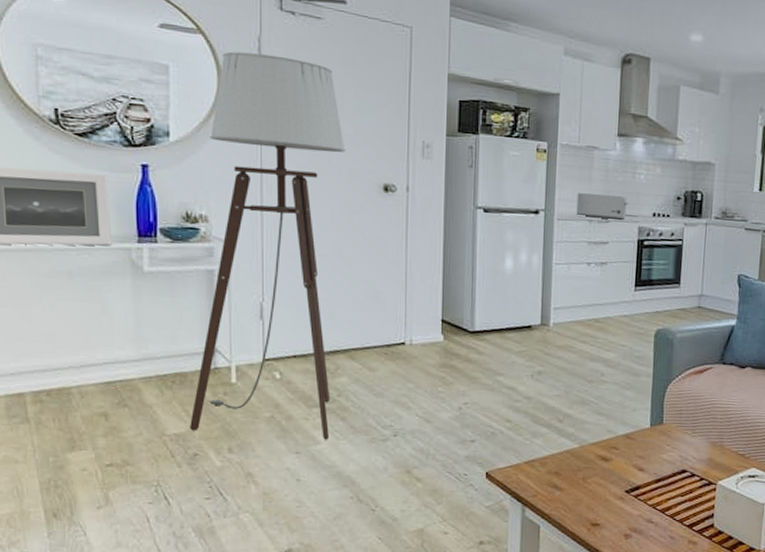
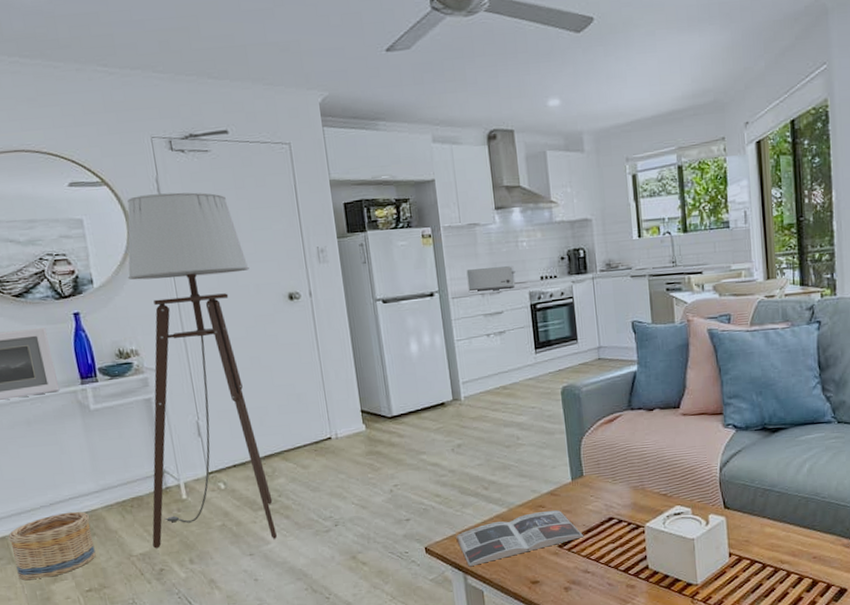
basket: none [26,377,124,445] -> present [8,511,96,581]
magazine: none [520,453,654,500] -> present [456,510,584,567]

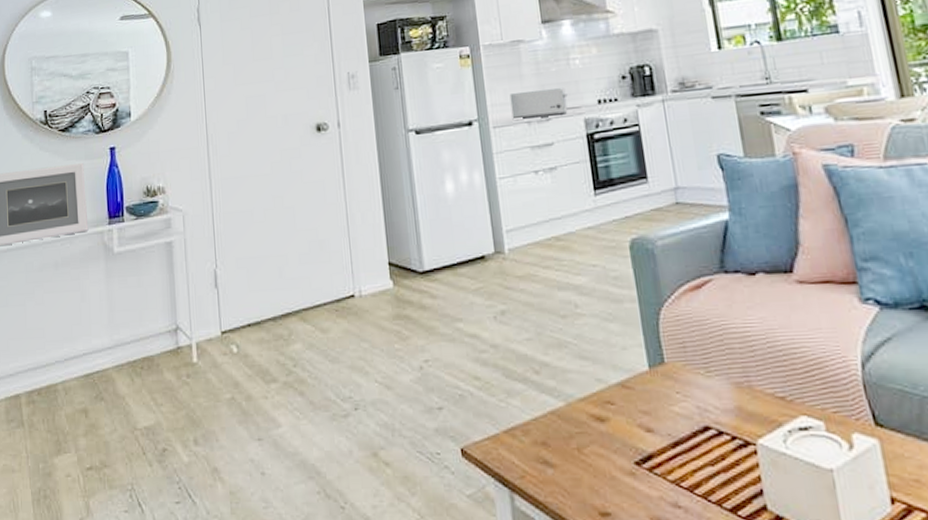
basket: present [8,511,96,581] -> none [22,370,101,450]
floor lamp: present [127,192,277,549] -> none [158,20,289,422]
magazine: present [456,510,584,567] -> none [500,409,671,482]

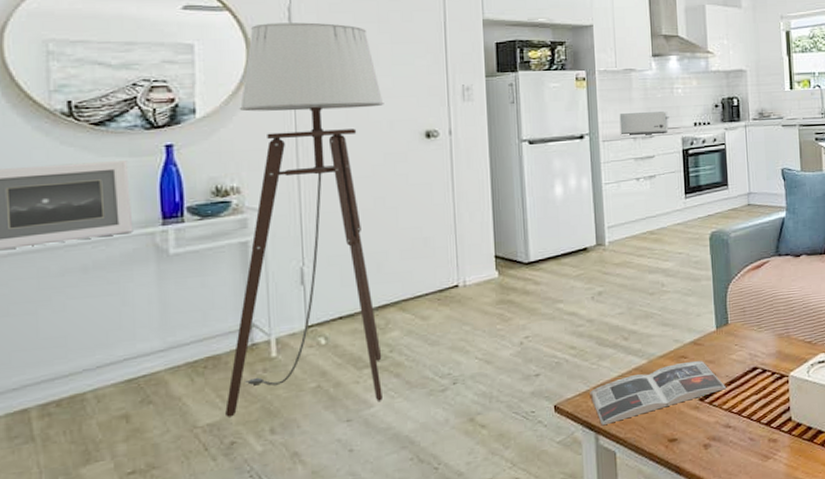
floor lamp: none [158,20,289,422] -> present [225,22,384,417]
magazine: none [500,409,671,482] -> present [590,361,727,426]

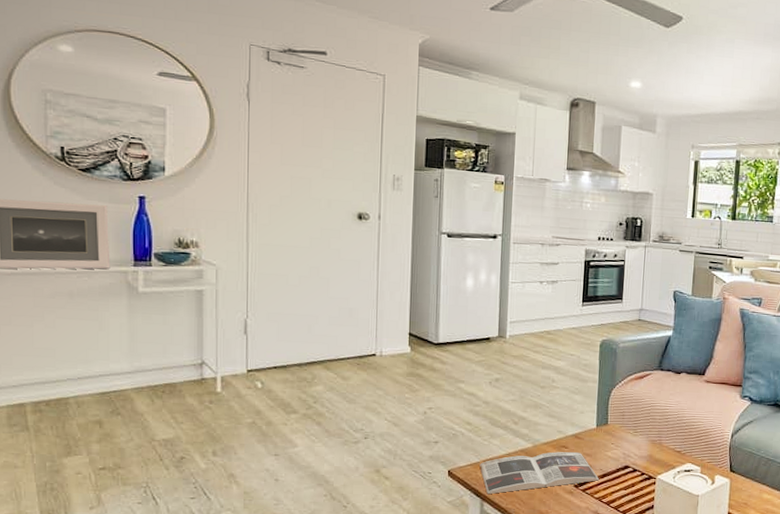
floor lamp: present [225,22,384,417] -> none [178,96,324,443]
toaster: present [619,111,669,137] -> none [530,220,576,244]

